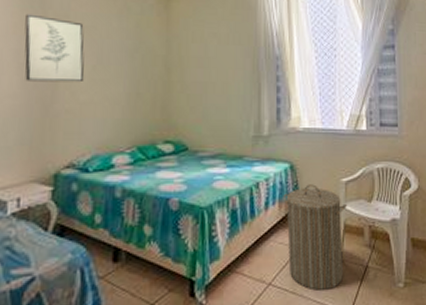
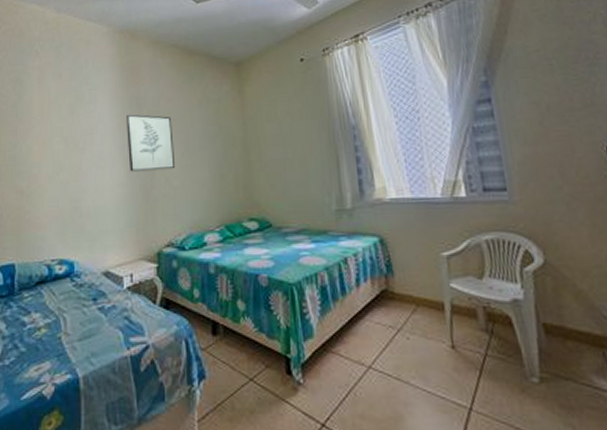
laundry hamper: present [283,184,347,291] -> none [375,259,457,378]

